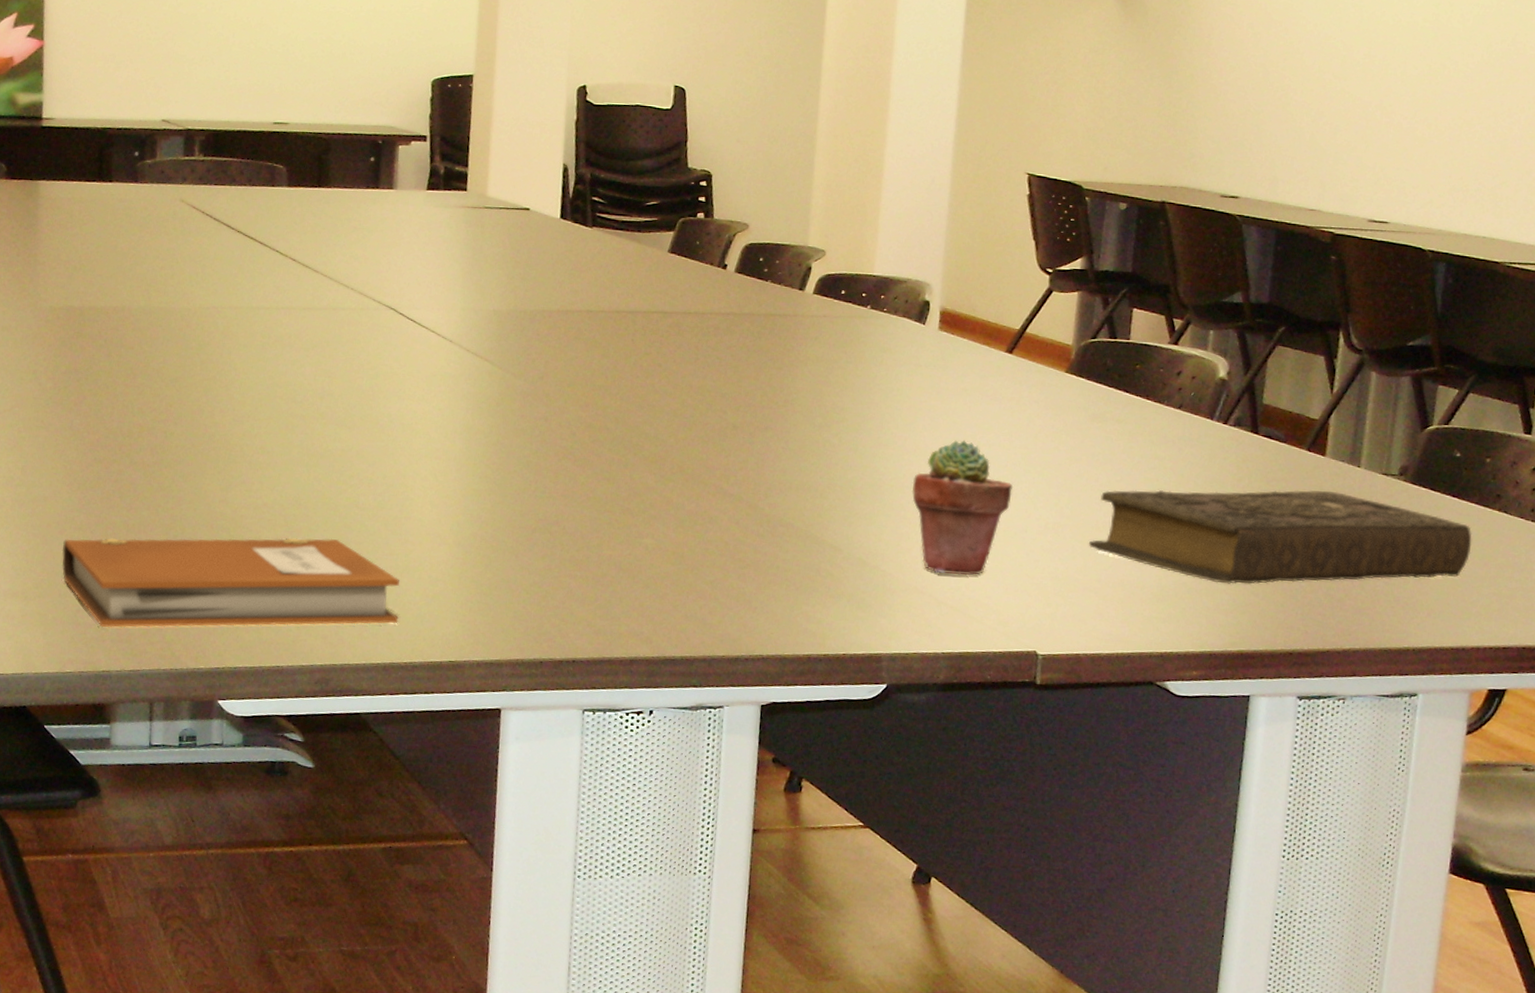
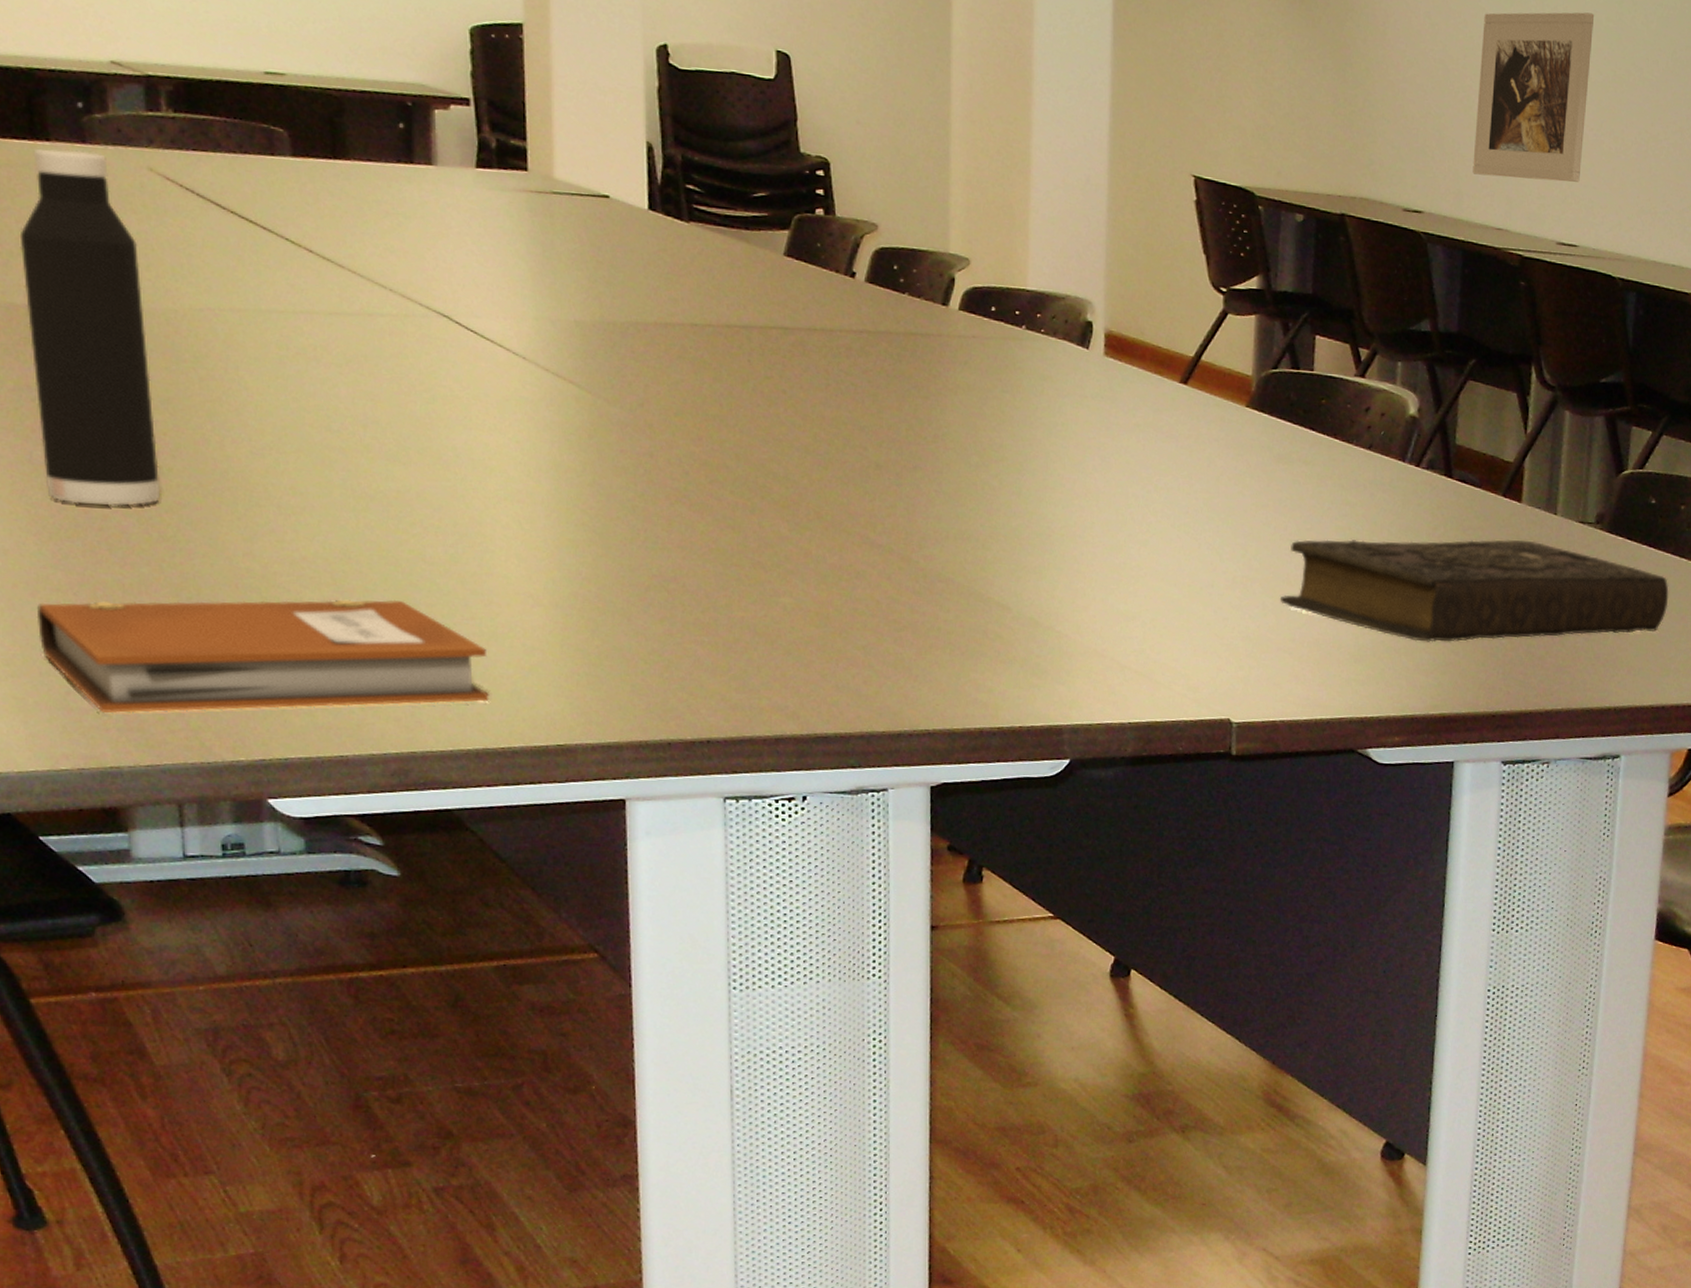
water bottle: none [80,188,166,463] -> present [19,148,161,506]
potted succulent: present [911,440,1014,576] -> none [1084,482,1197,637]
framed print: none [1288,15,1412,166] -> present [1472,12,1595,182]

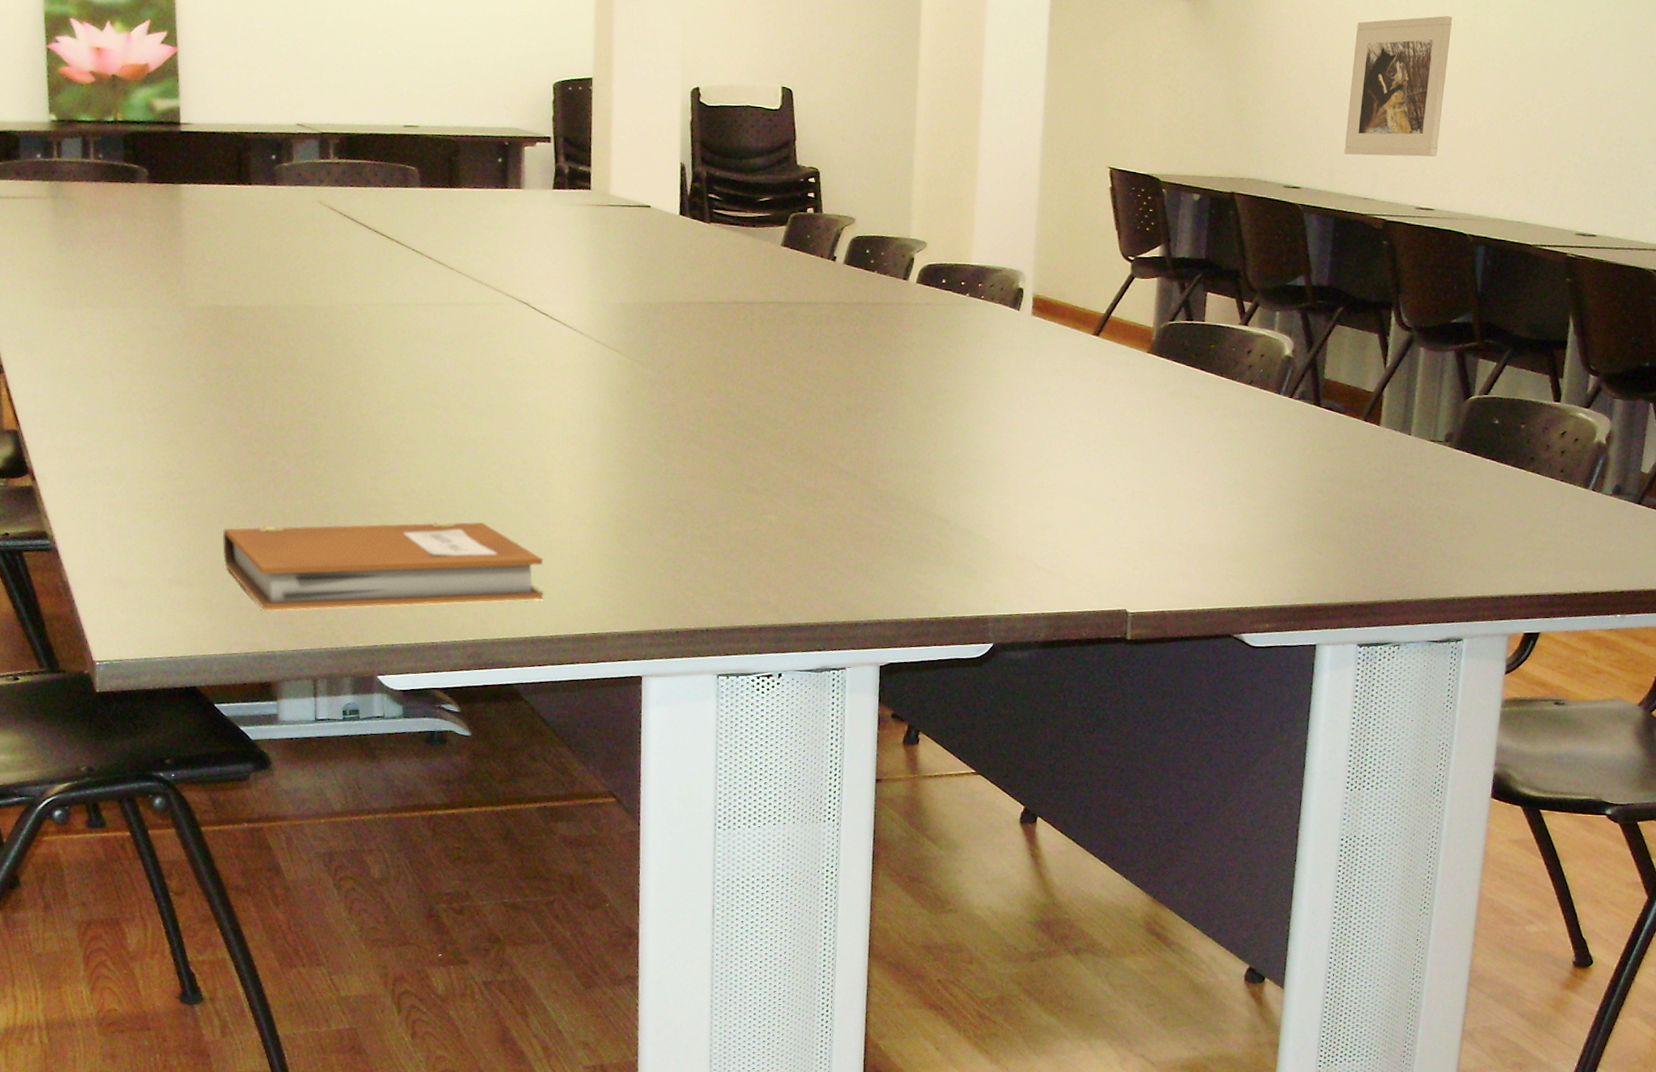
water bottle: present [19,148,161,506] -> none [226,190,314,455]
book: present [1279,539,1669,642] -> none [1171,457,1510,544]

